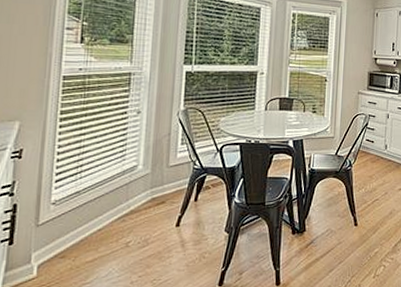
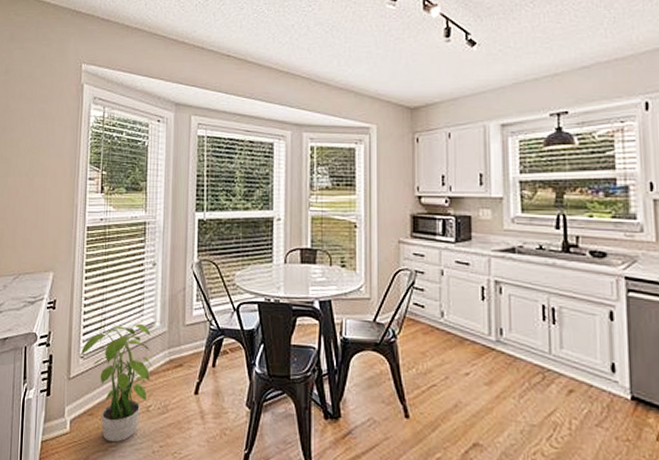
potted plant: none [51,167,134,280] -> present [80,323,153,443]

